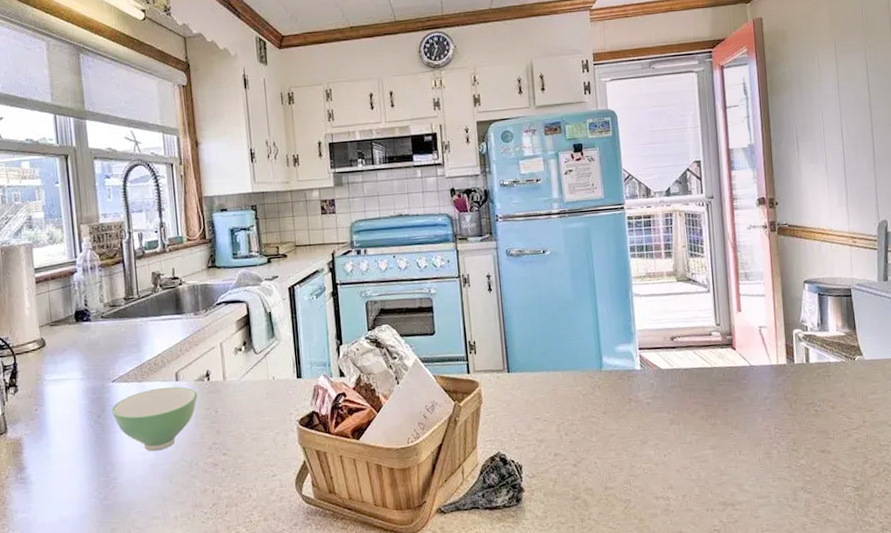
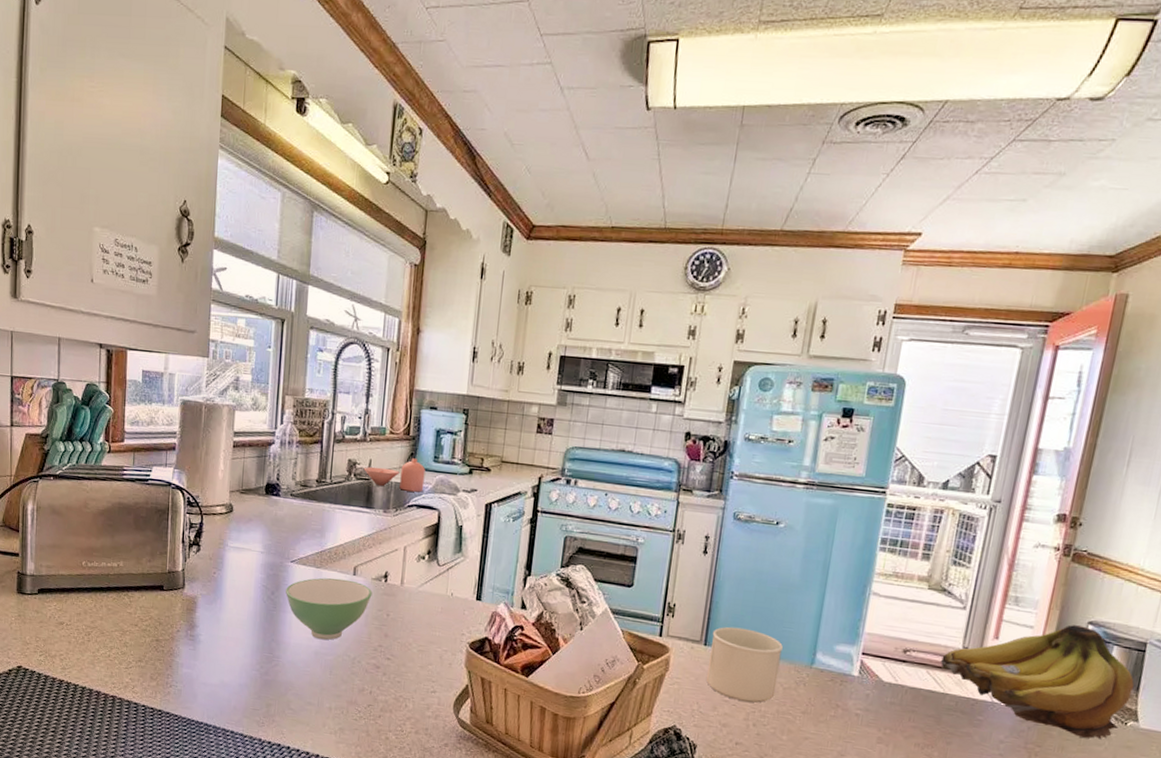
soap dispenser: none [168,259,228,292] -> present [363,458,426,493]
mug: none [512,349,577,416] -> present [706,626,784,703]
fruit: none [701,285,852,379] -> present [940,625,1134,739]

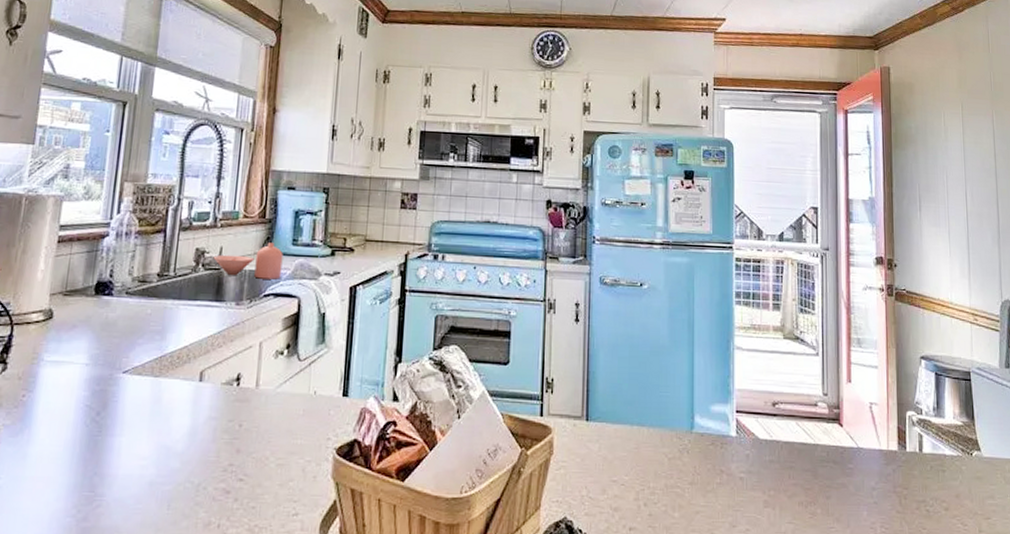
bowl: present [285,578,372,640] -> none [114,387,222,466]
mug: present [706,626,784,703] -> none [591,397,663,480]
fruit: present [940,625,1134,739] -> none [806,361,970,474]

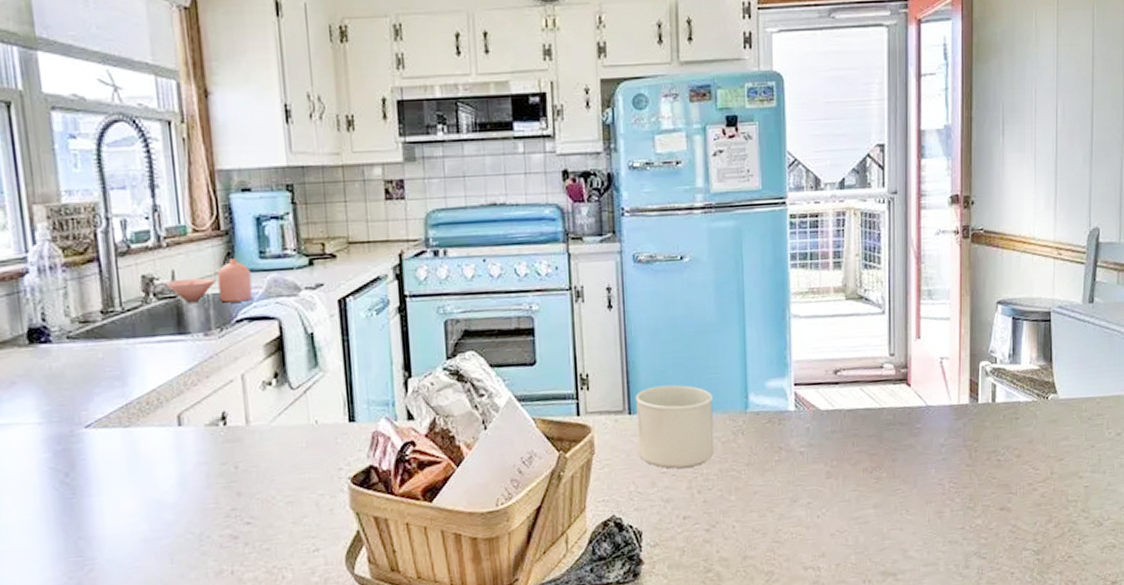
mug: none [591,397,663,480] -> present [635,384,714,469]

